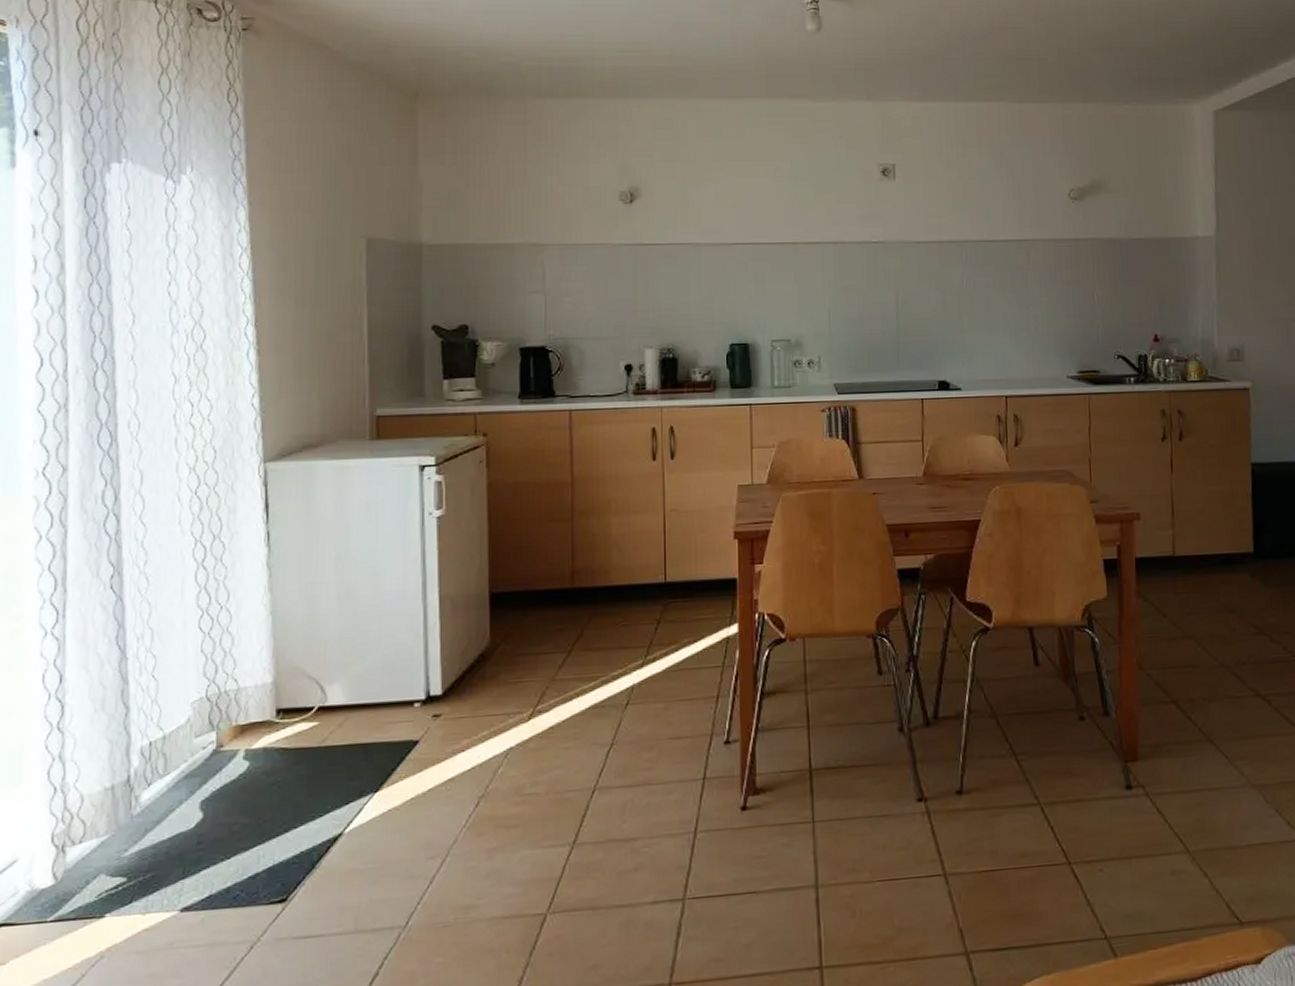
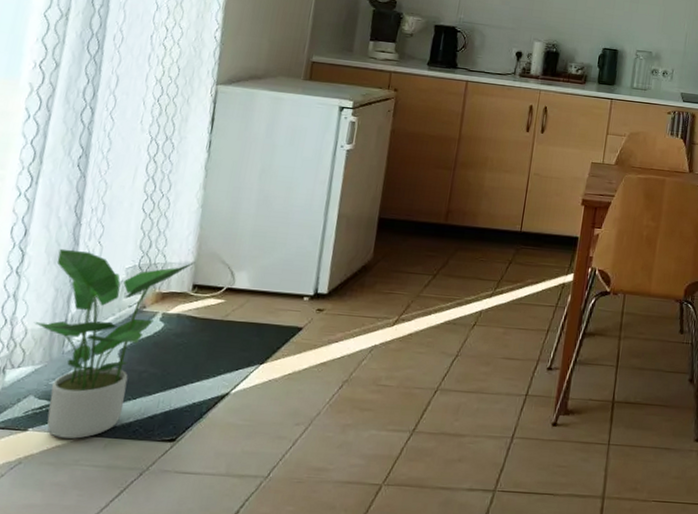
potted plant: none [91,682,275,920] -> present [34,248,196,439]

